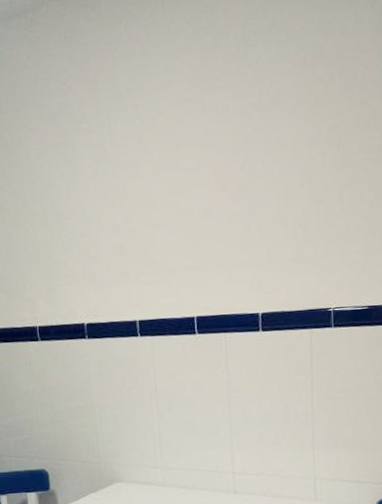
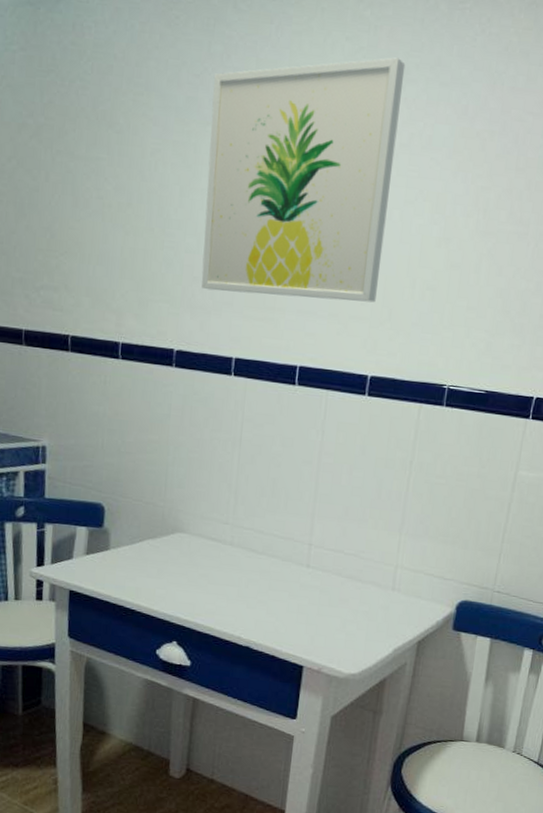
wall art: none [78,28,254,266] -> present [201,57,406,303]

